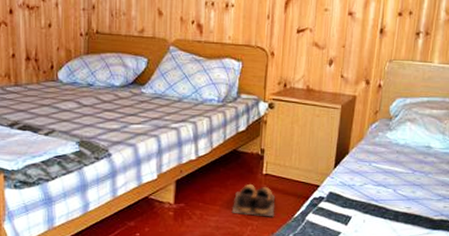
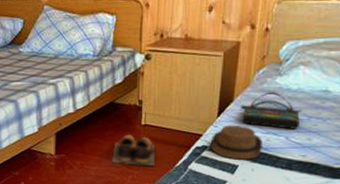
fedora: none [327,176,374,211] -> present [210,125,263,160]
tote bag: none [355,145,408,182] -> present [241,92,302,129]

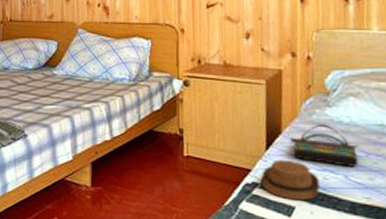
shoes: present [111,135,156,166] -> none [152,167,202,205]

